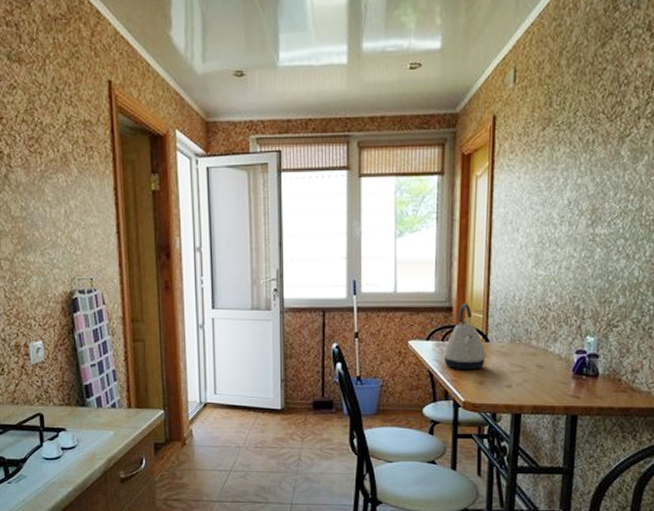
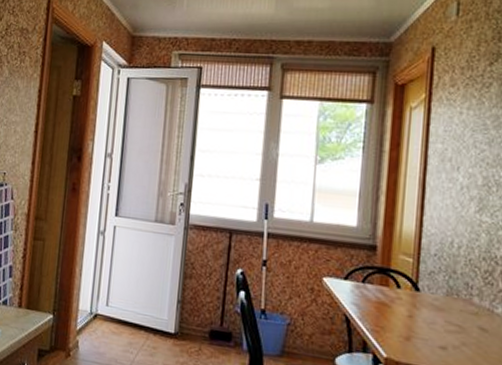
kettle: present [443,303,487,371] -> none [362,243,416,322]

